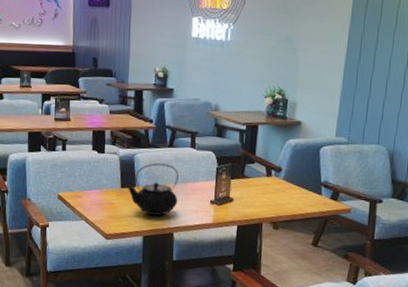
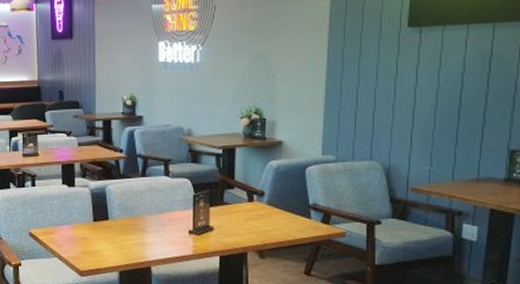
teapot: present [127,163,179,216] -> none [100,194,154,250]

